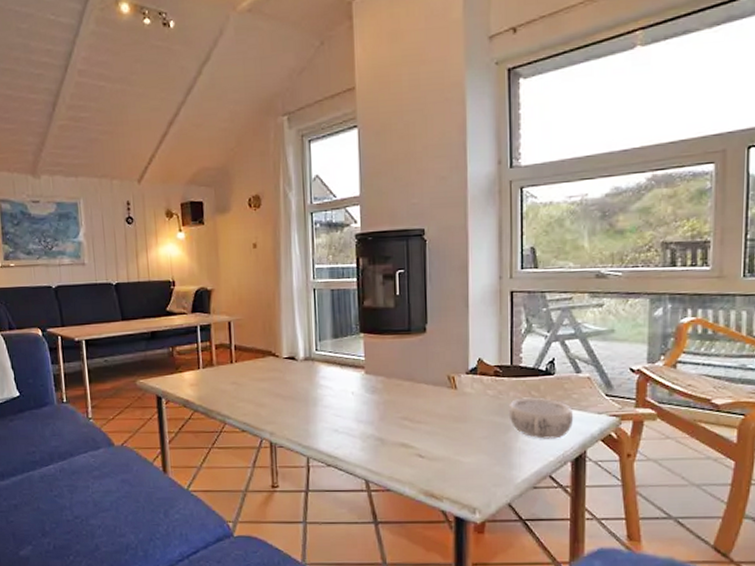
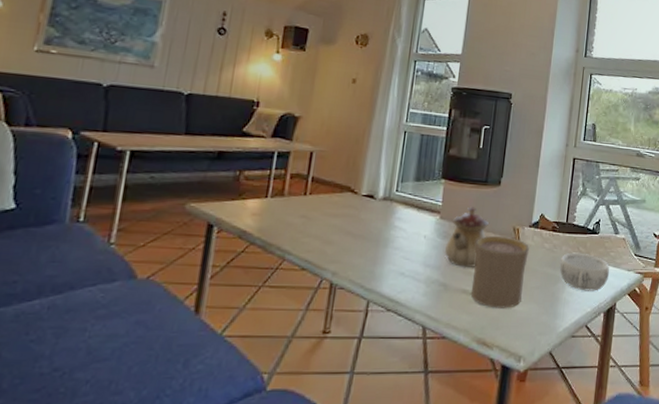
teapot: none [376,358,420,422] -> present [445,207,490,269]
cup: none [407,386,469,461] -> present [471,235,529,308]

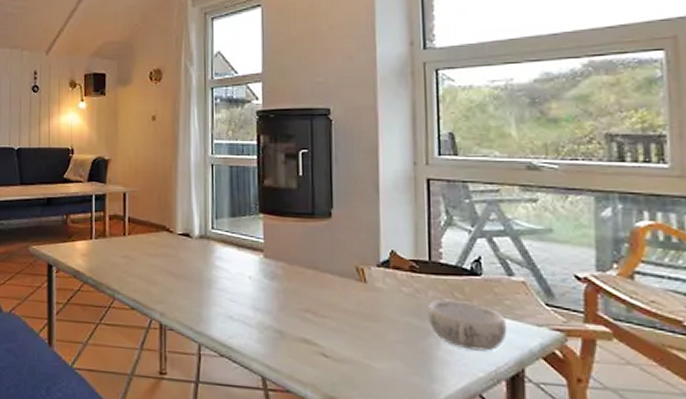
teapot: present [445,207,490,269] -> none [275,243,325,315]
cup: present [471,235,529,308] -> none [309,276,381,364]

